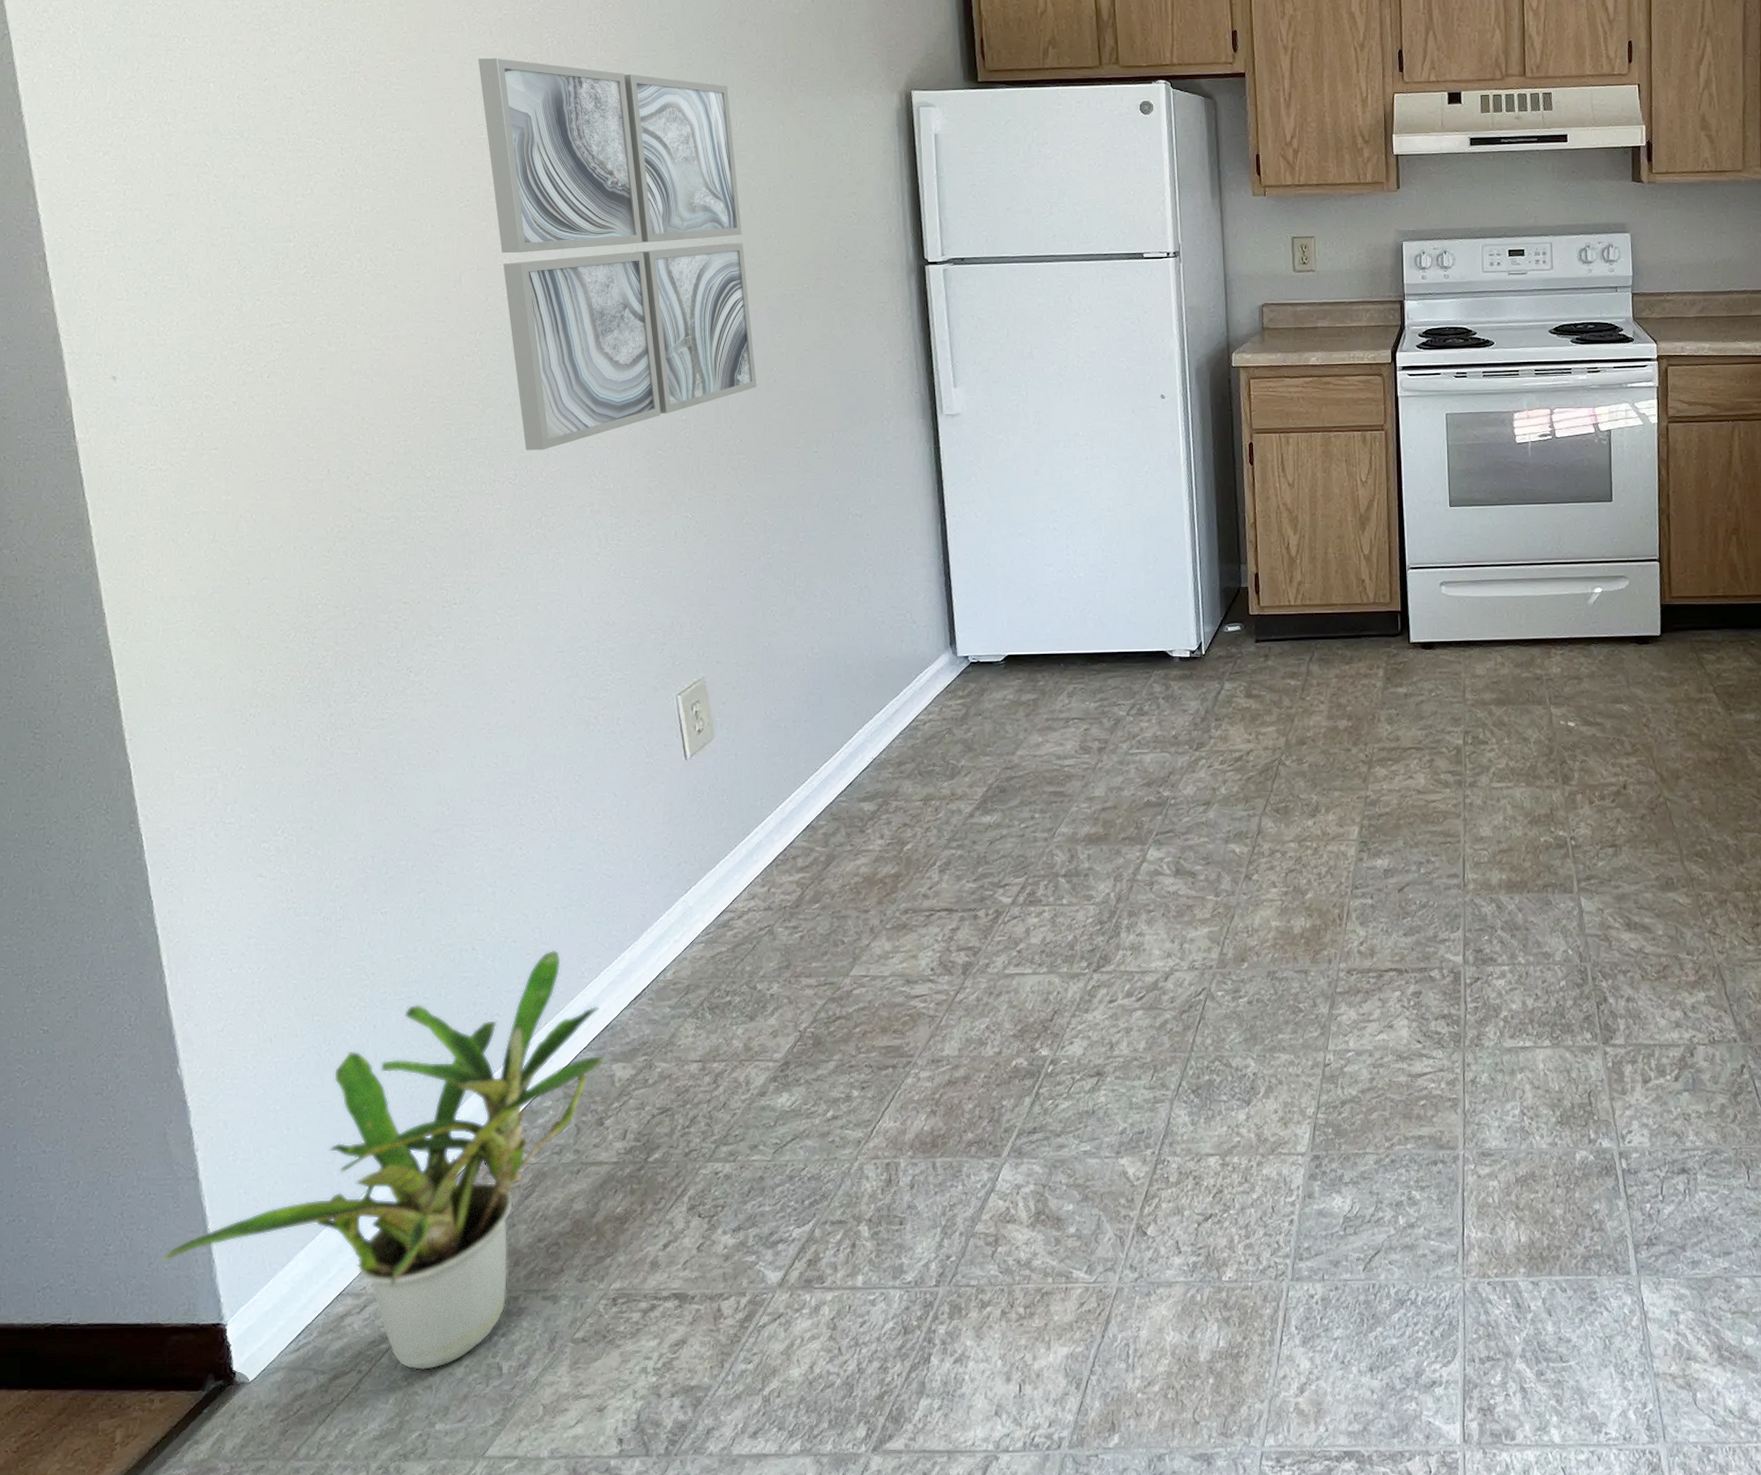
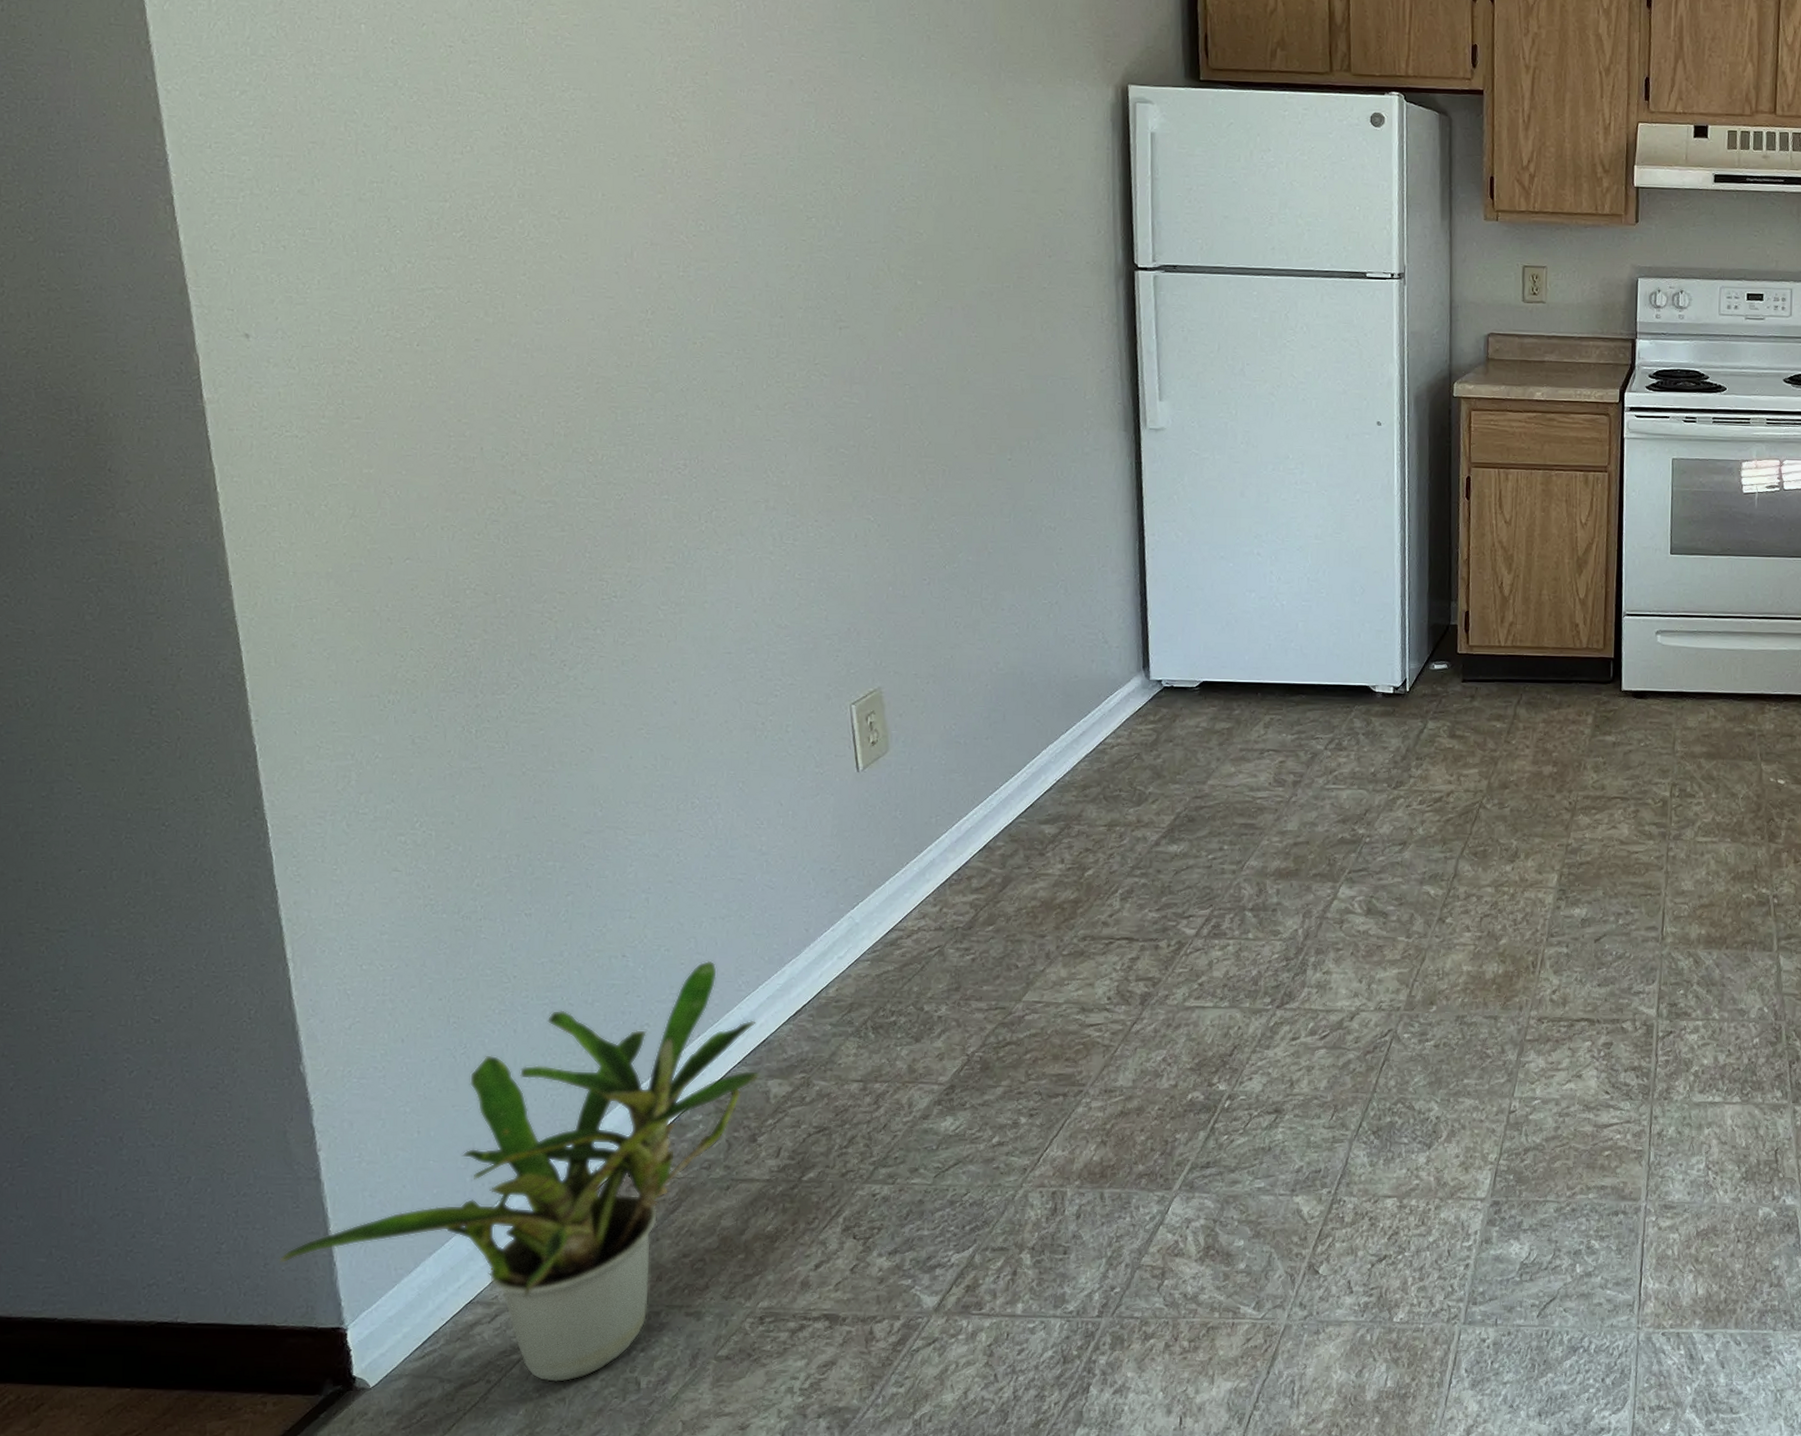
wall art: present [478,58,757,450] -> none [659,18,950,441]

